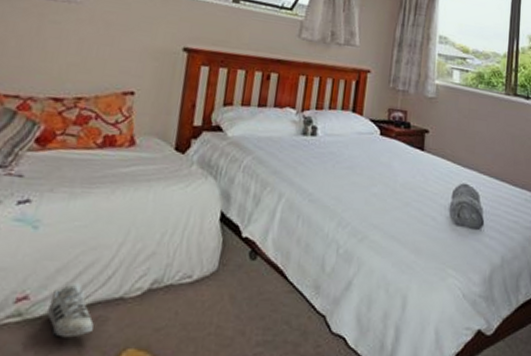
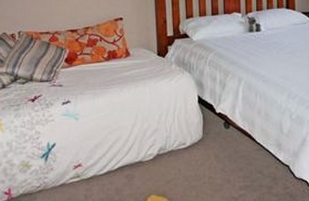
shoe: present [47,281,94,338] -> none [95,153,126,190]

